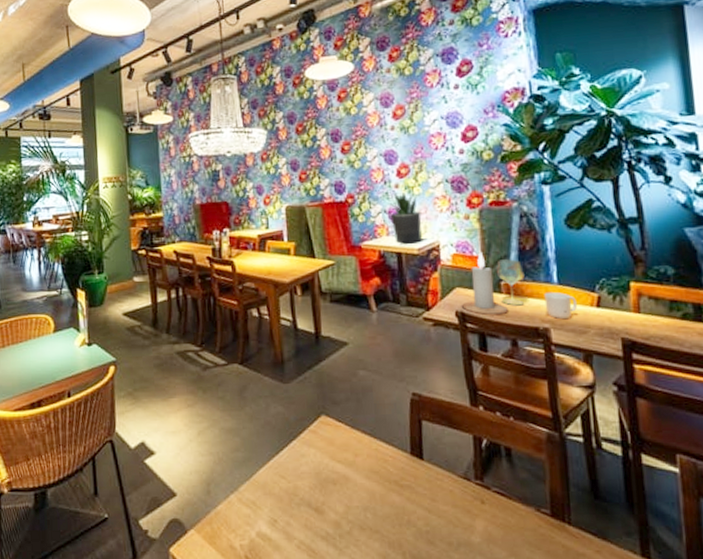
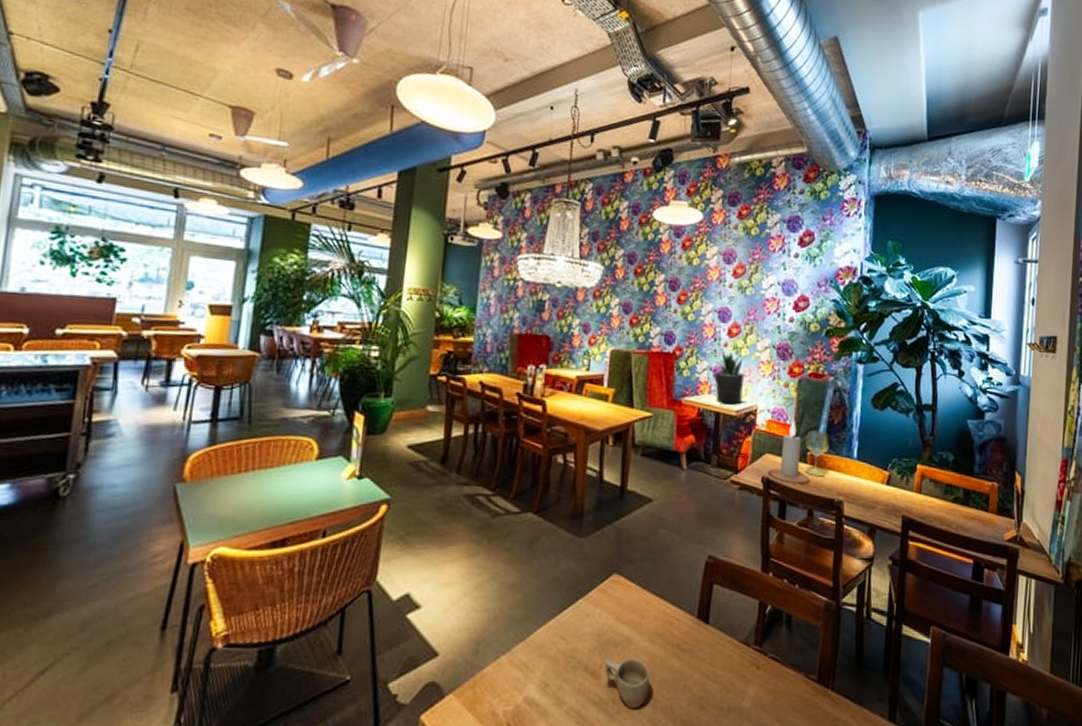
cup: none [326,496,373,542] -> present [604,659,650,708]
mug: present [544,291,577,320] -> none [842,466,870,494]

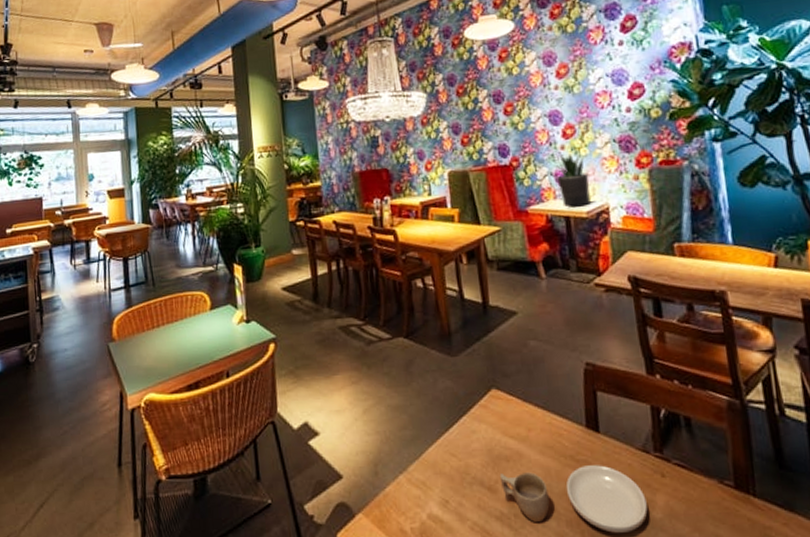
saucer: none [667,655,739,721] -> present [565,465,648,533]
candle: present [769,420,810,485] -> none [634,212,683,279]
wine glass: present [804,430,830,477] -> none [668,220,699,269]

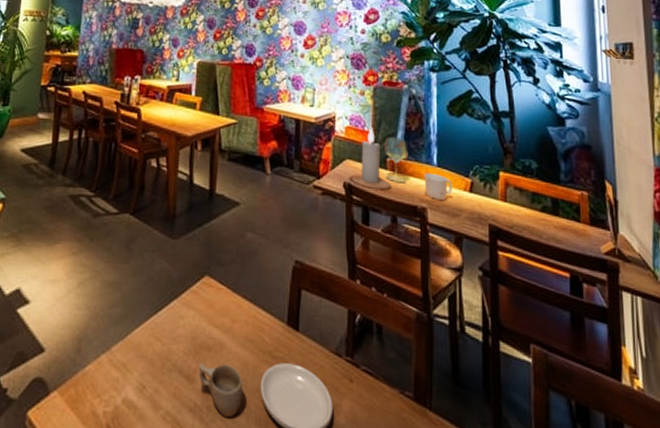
planter: present [556,152,591,208] -> none [293,59,322,112]
candle: none [634,212,683,279] -> present [350,126,391,191]
wine glass: none [668,220,699,269] -> present [383,137,408,183]
mug: none [719,252,754,282] -> present [424,172,452,201]

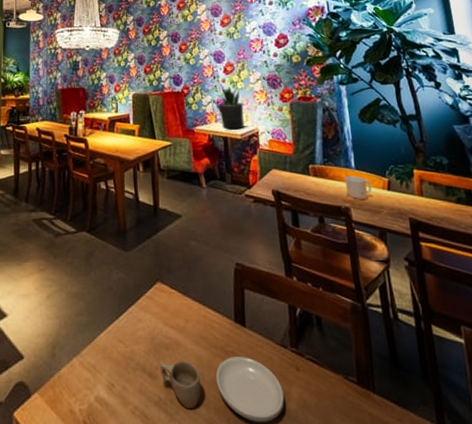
planter: none [293,59,322,112] -> present [218,84,244,130]
candle: present [350,126,391,191] -> none [277,138,316,195]
wine glass: present [383,137,408,183] -> none [305,146,328,187]

